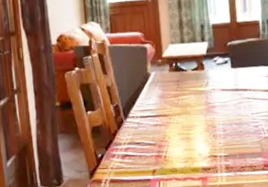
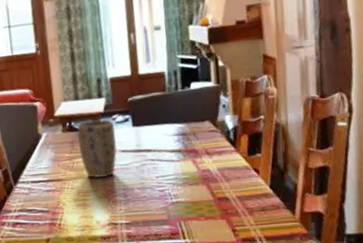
plant pot: none [182,61,218,114] -> present [77,119,117,178]

